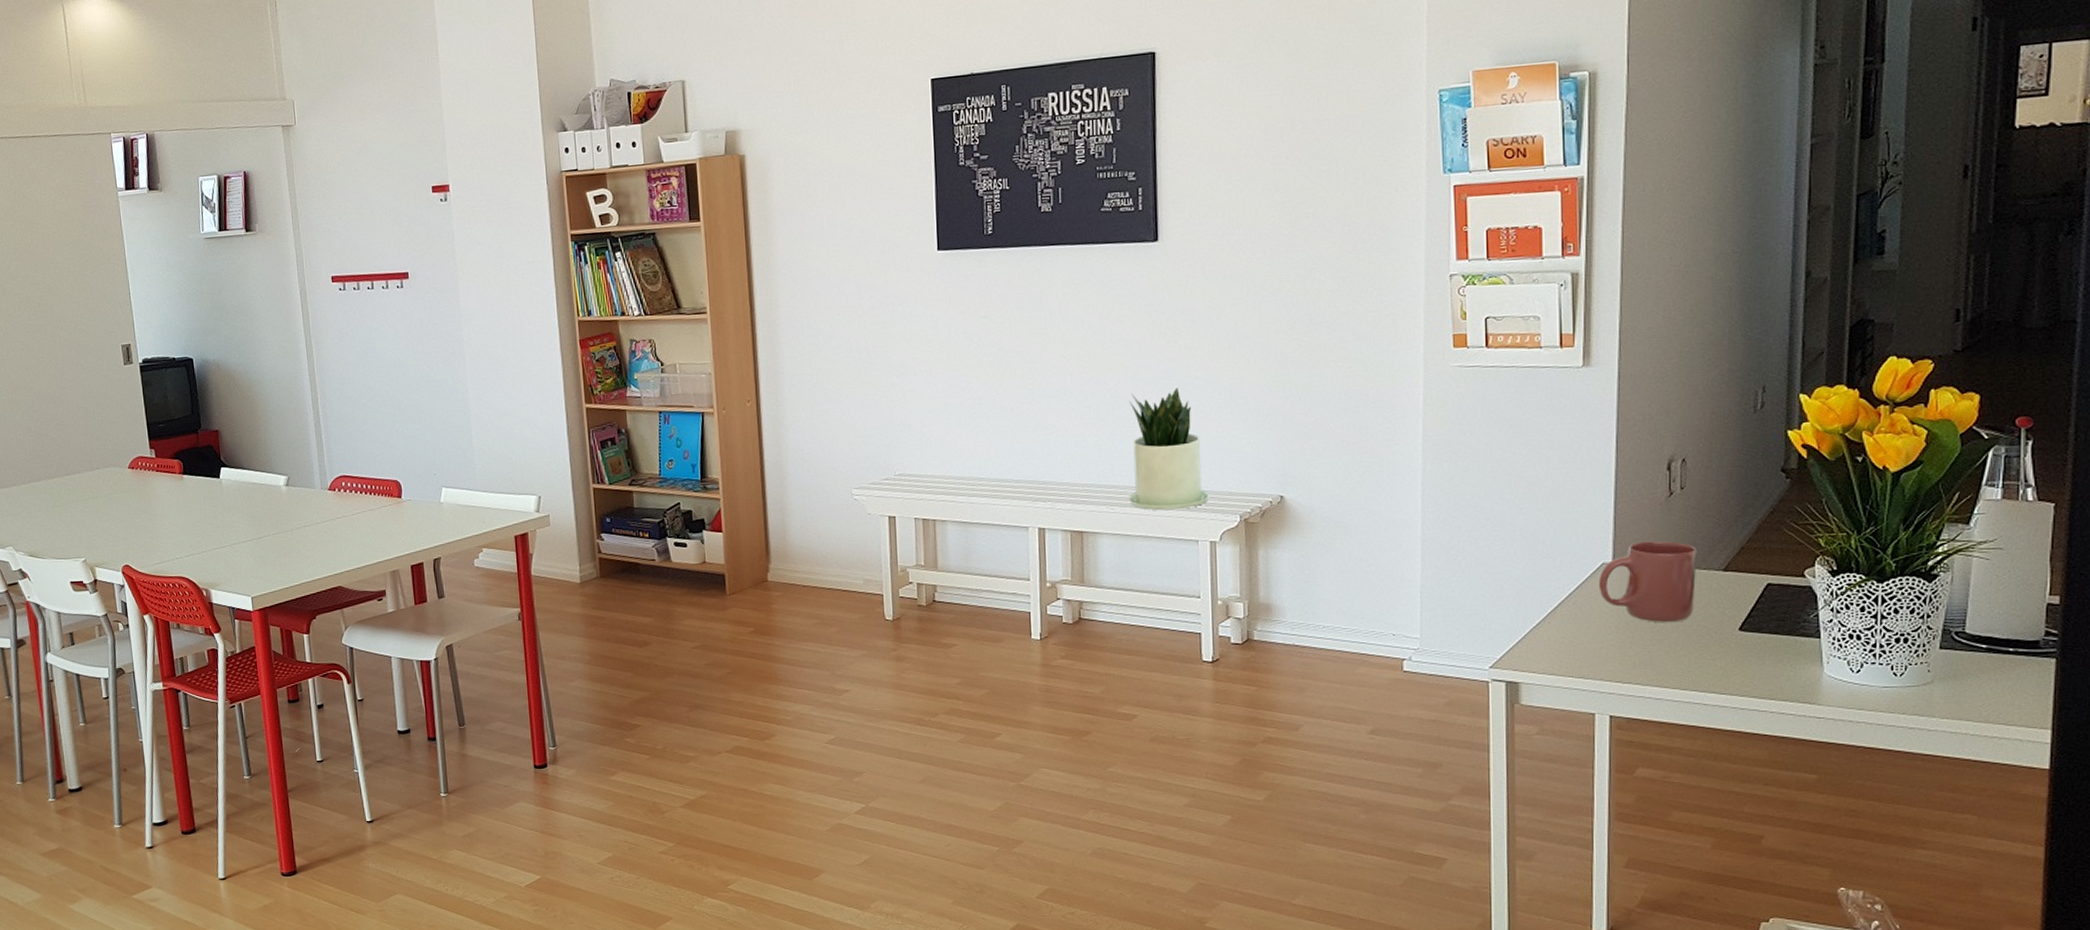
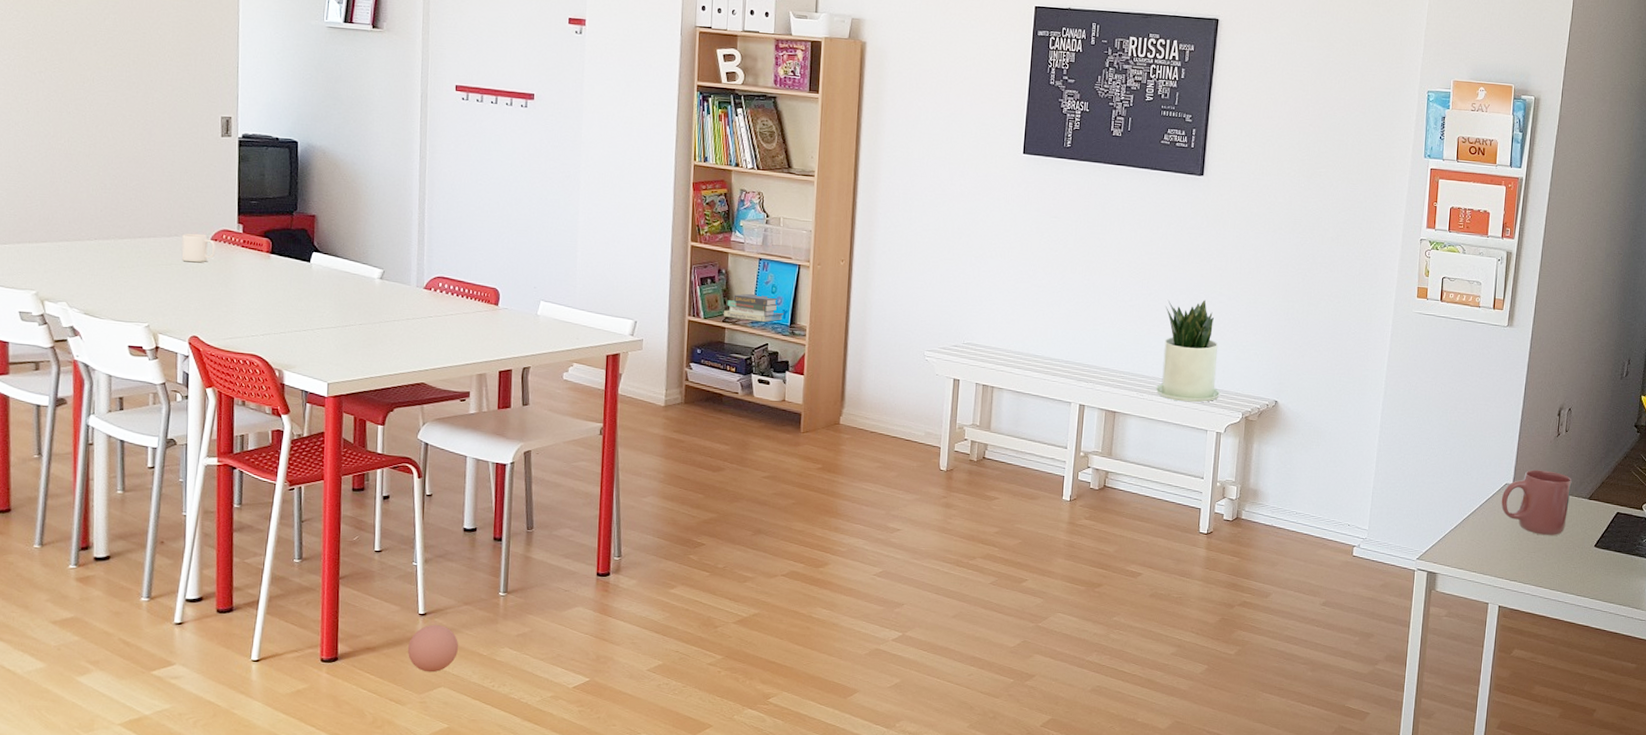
mug: none [103,463,135,494] -> present [181,233,216,263]
ball: none [360,830,408,880] -> present [408,624,458,673]
books: none [629,450,693,481] -> present [724,293,785,323]

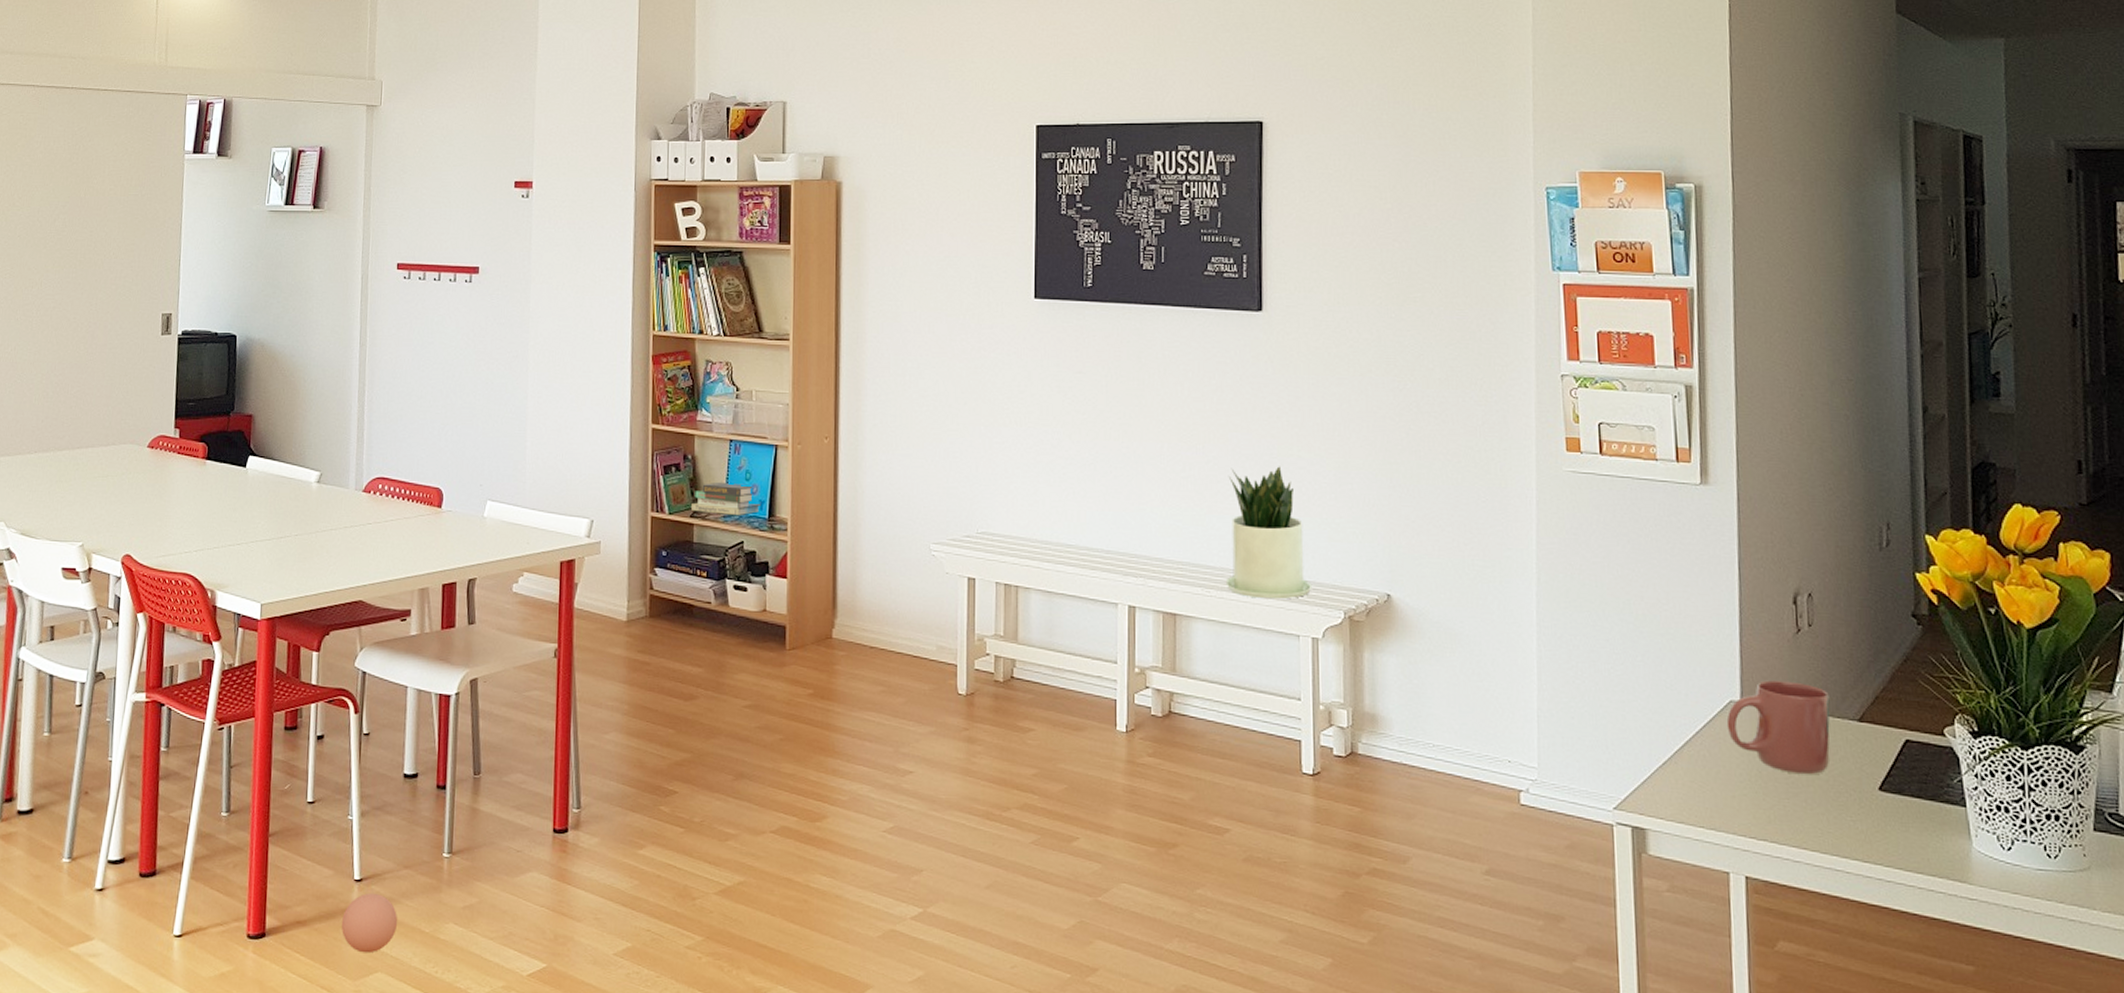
mug: present [181,233,216,263] -> none [118,441,153,473]

